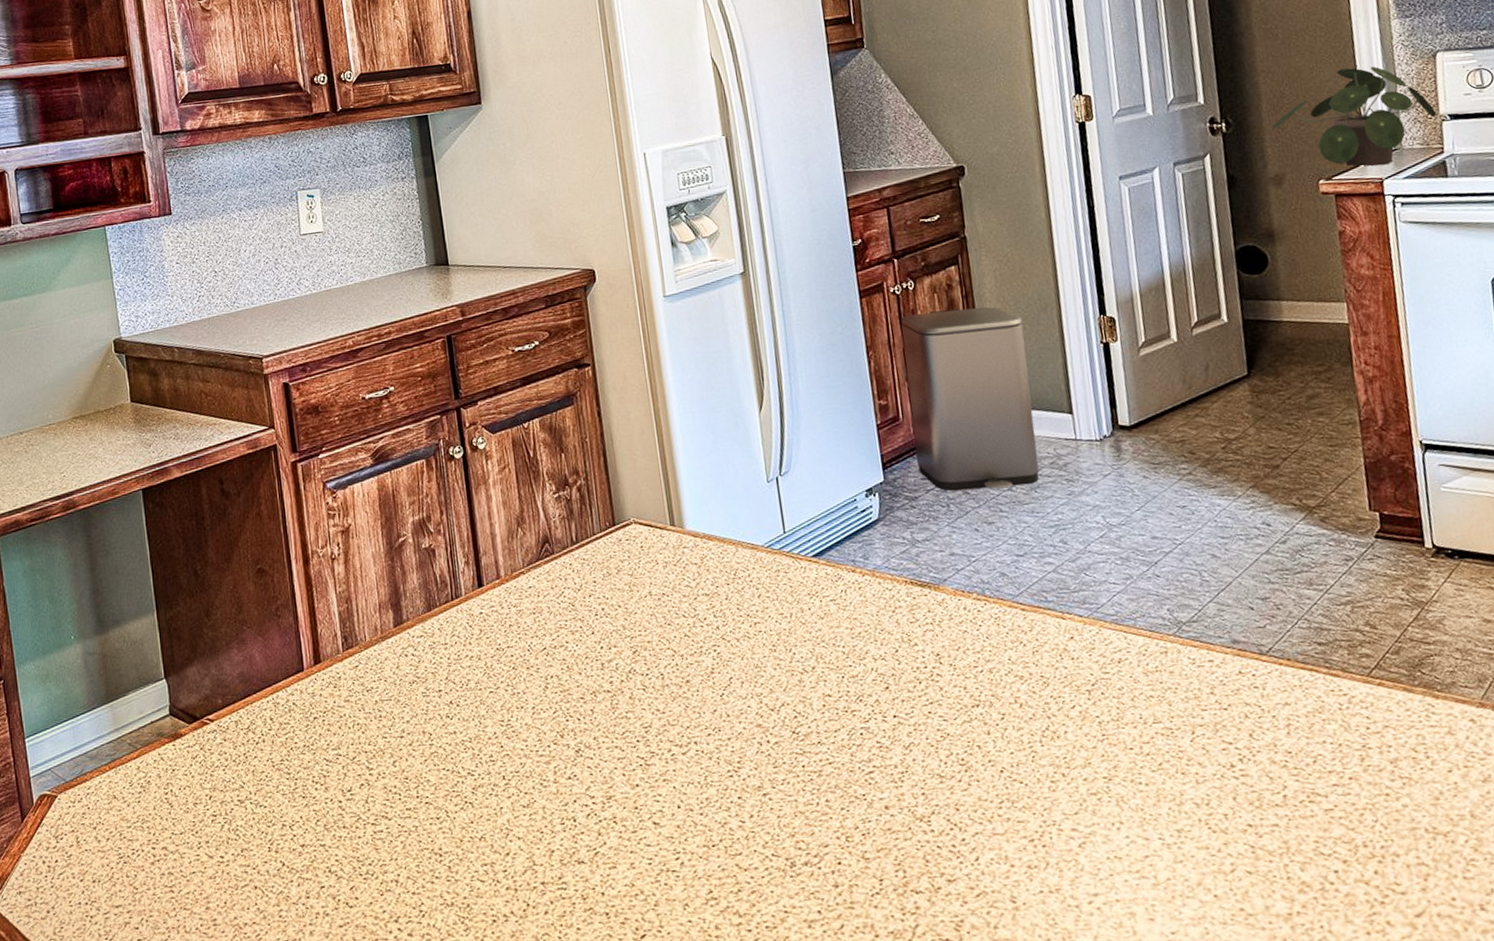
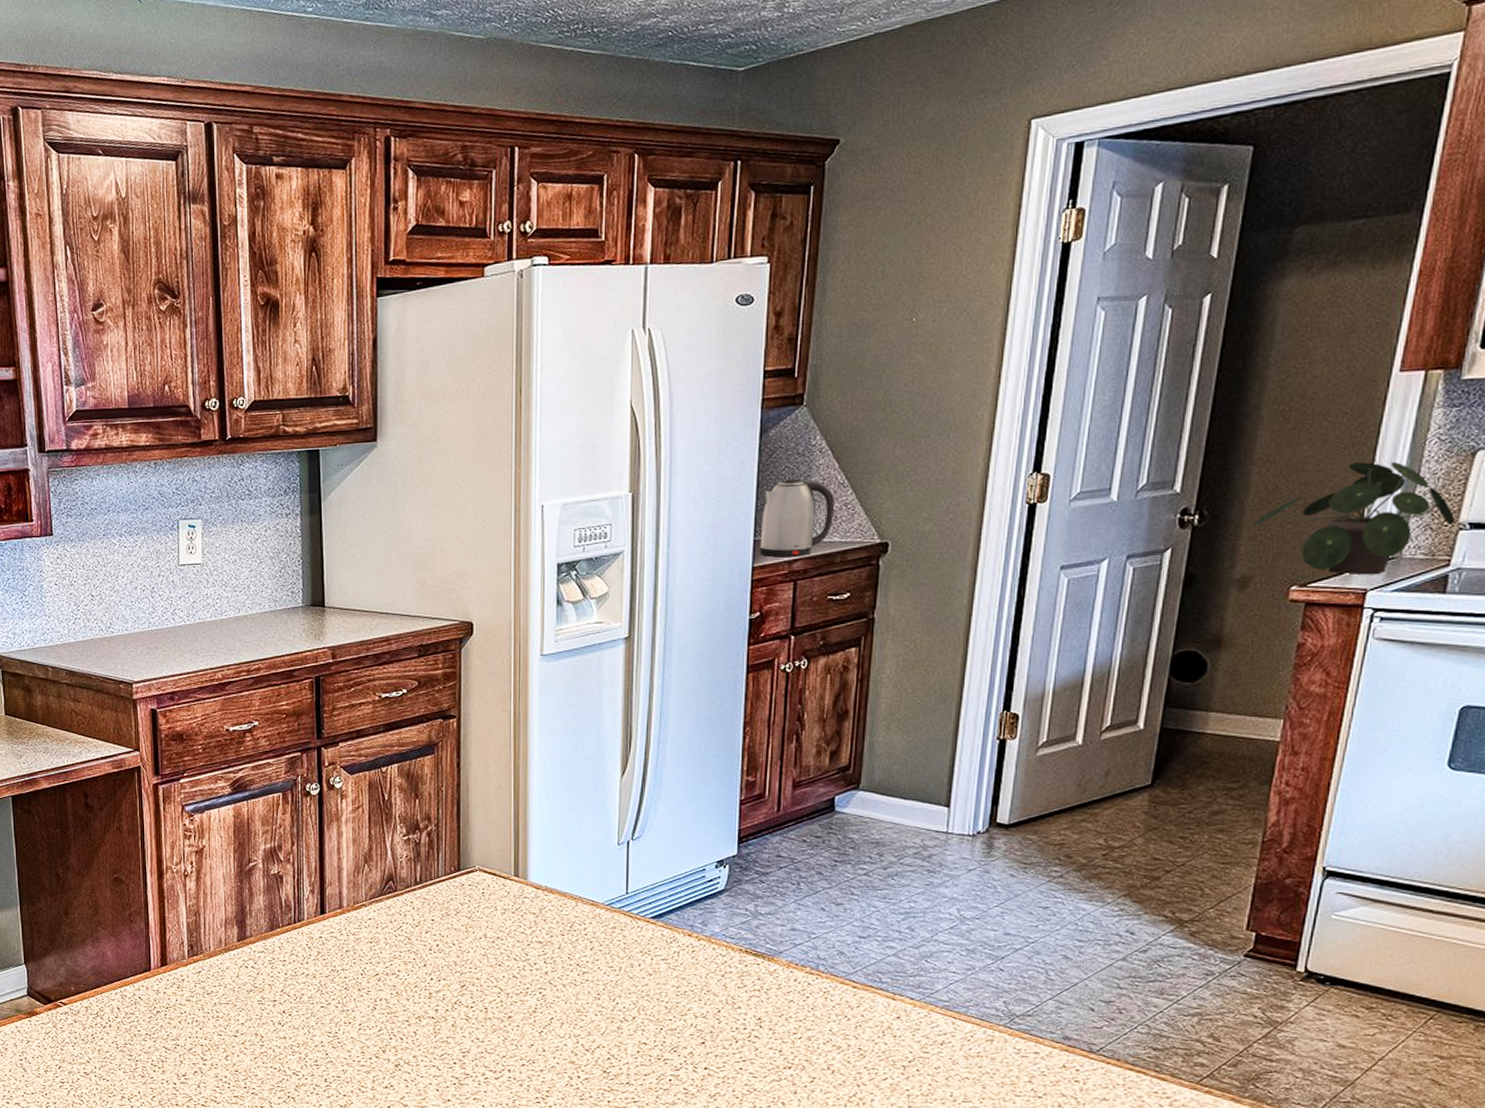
kettle: none [845,114,911,187] -> present [759,479,834,557]
pedal bin: present [900,306,1039,491] -> none [774,692,917,873]

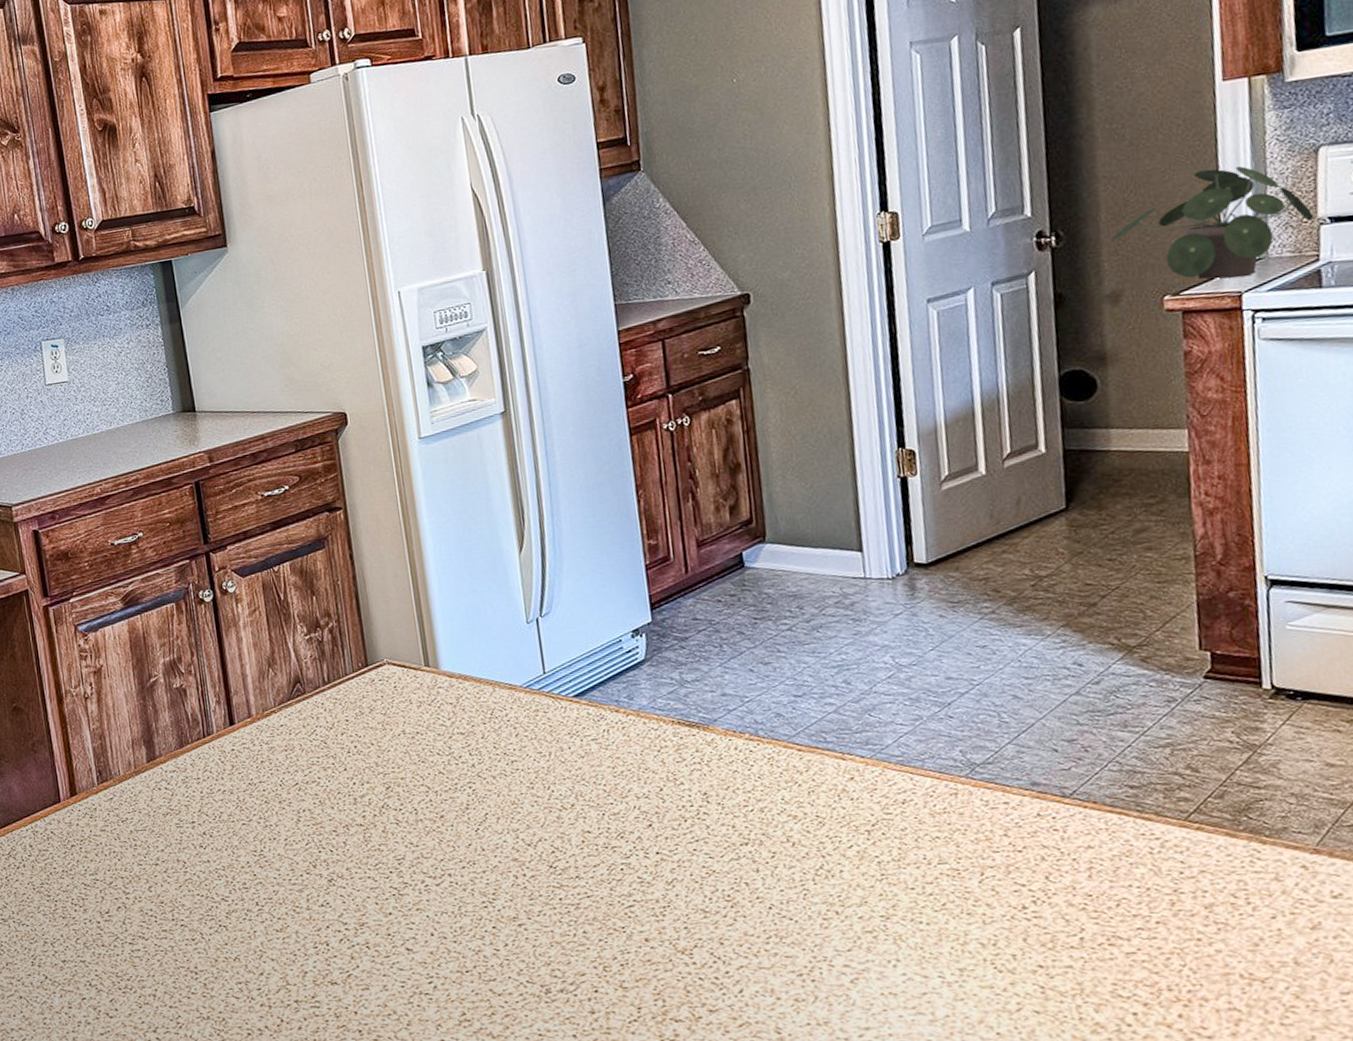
kettle: present [759,479,834,557] -> none [617,241,691,319]

